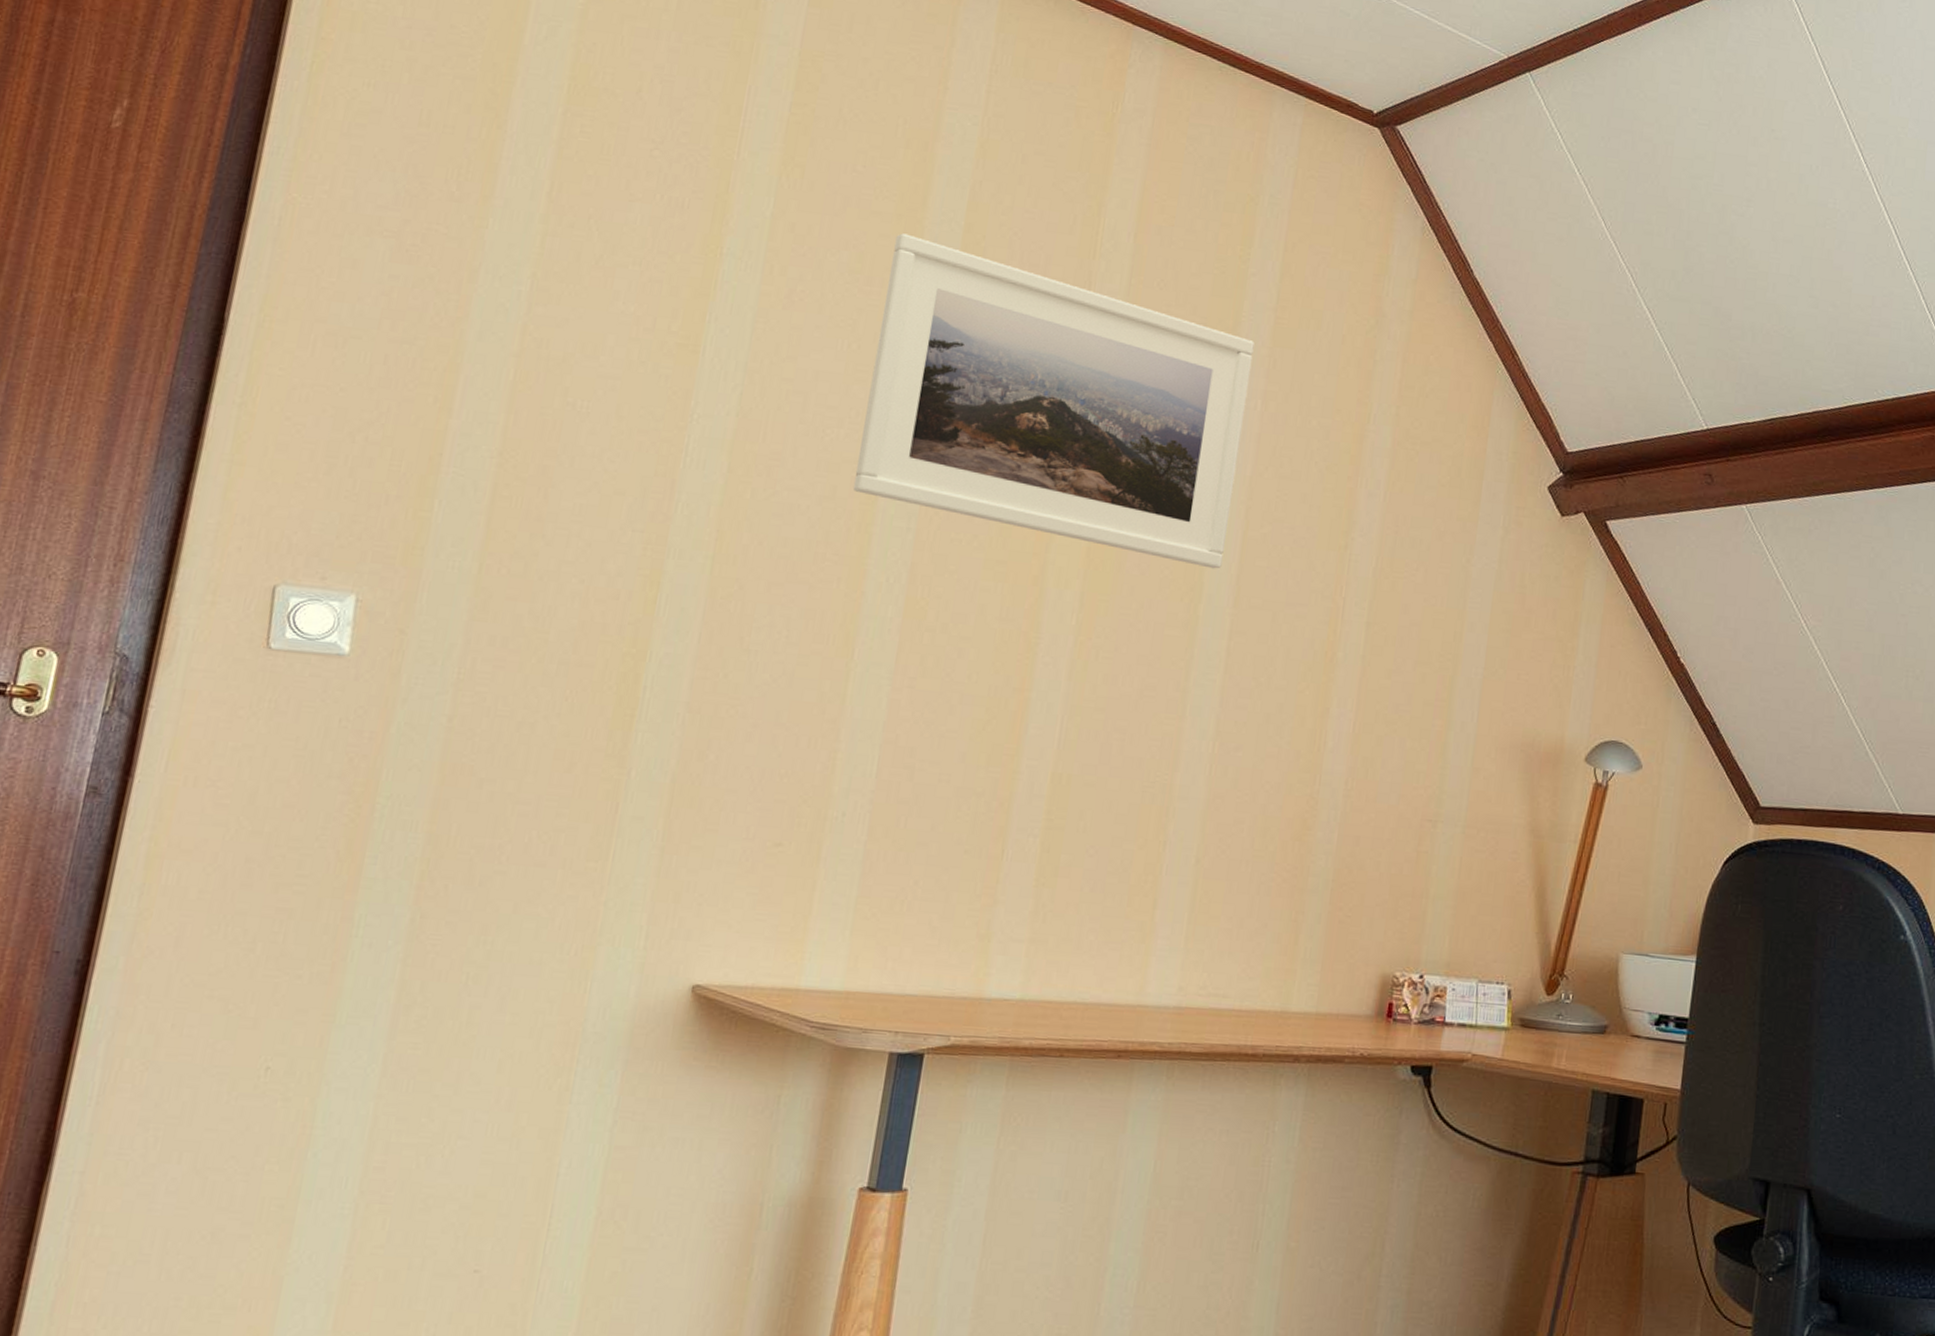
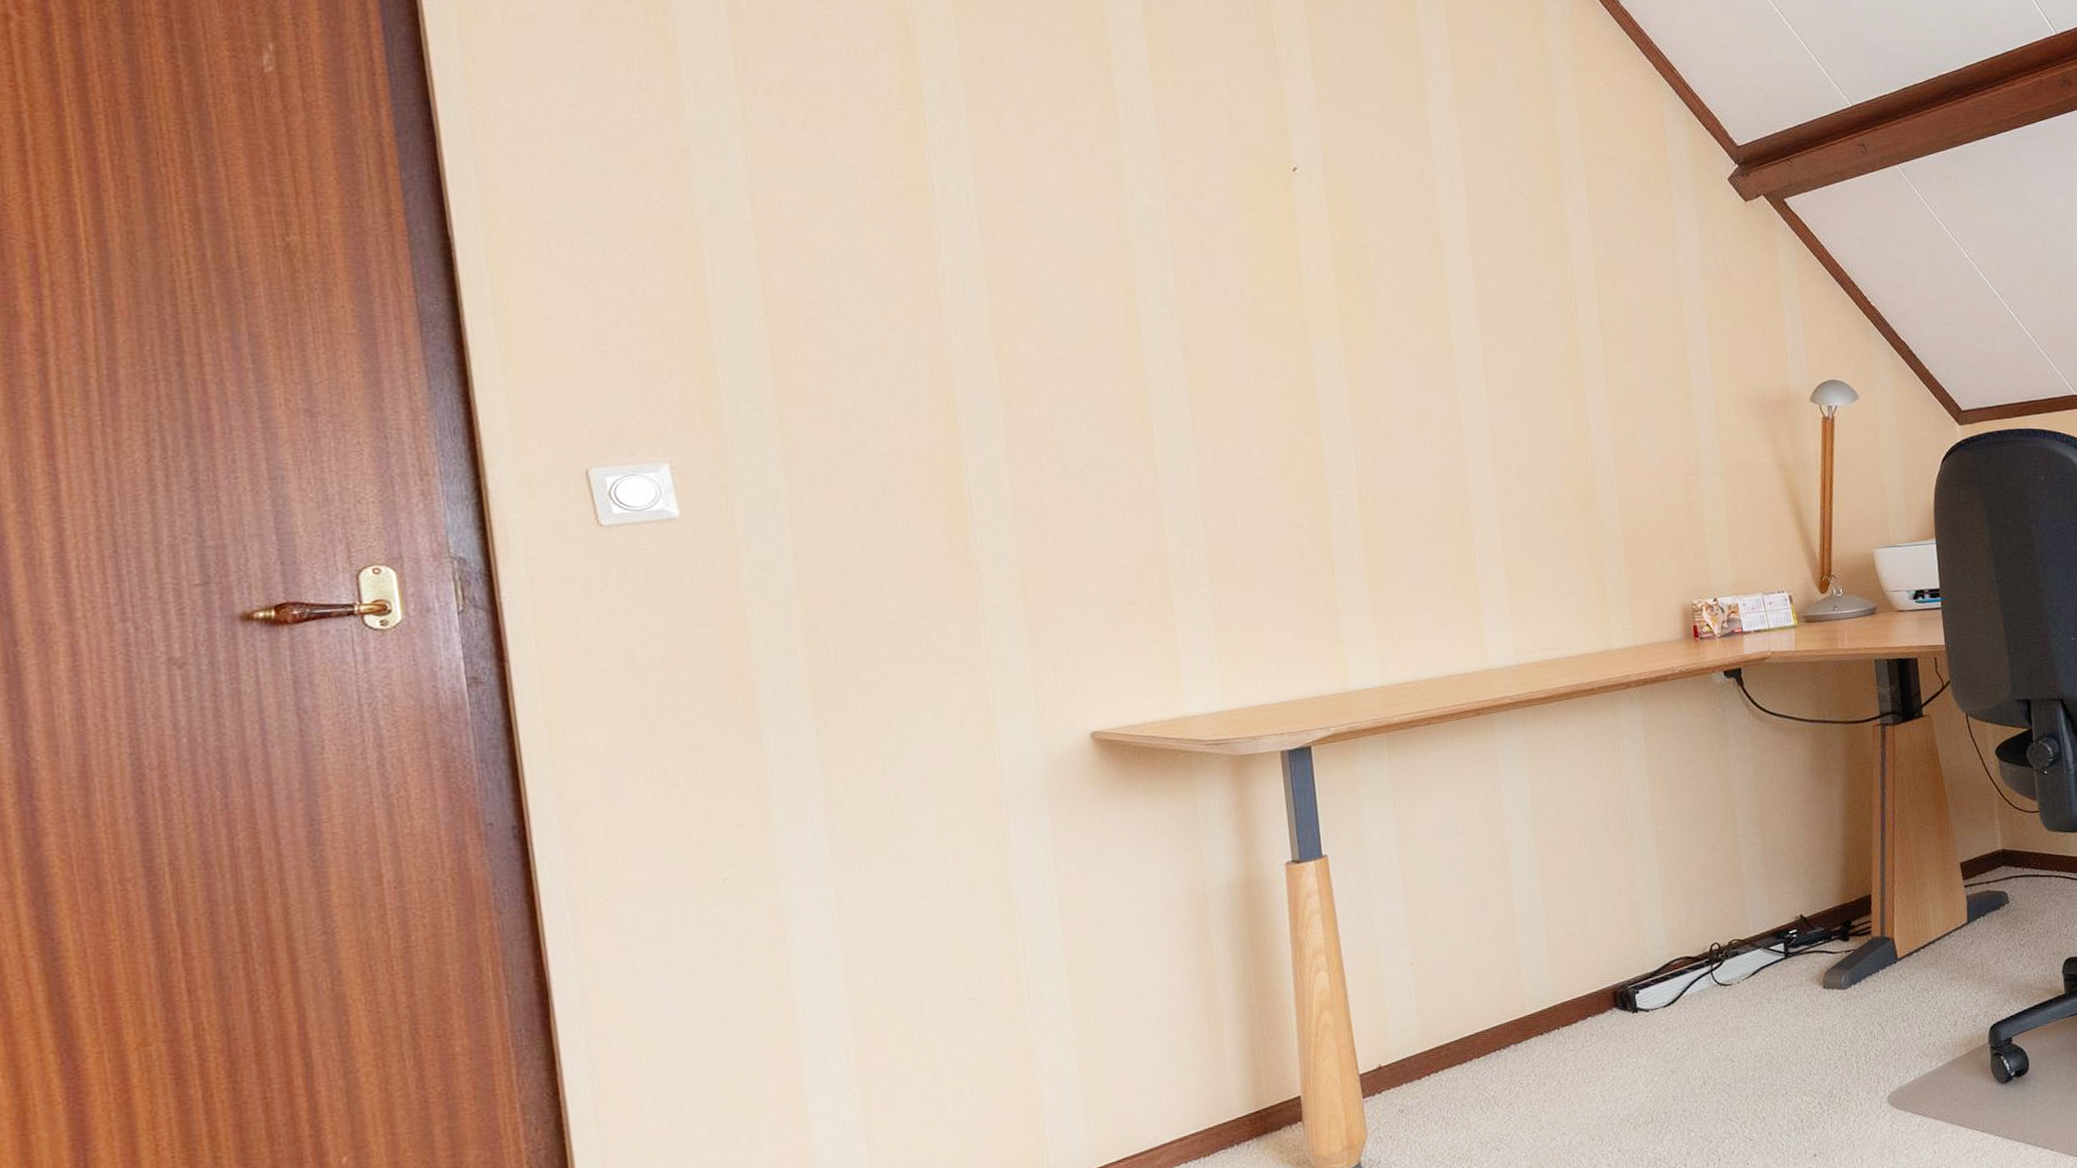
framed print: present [852,233,1255,569] -> none [1084,50,1461,300]

